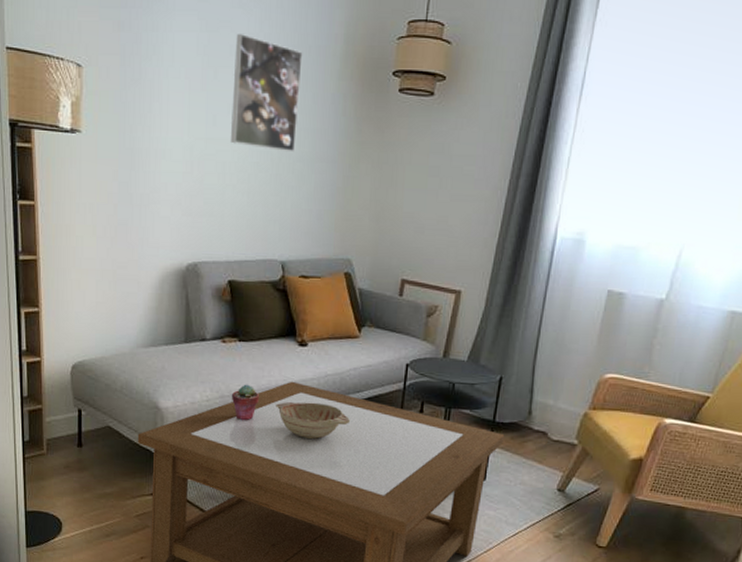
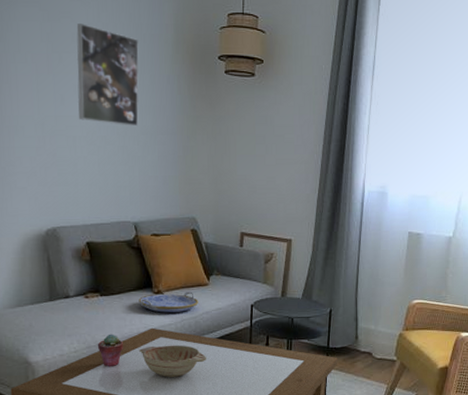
serving tray: none [279,343,346,366] -> present [138,291,198,313]

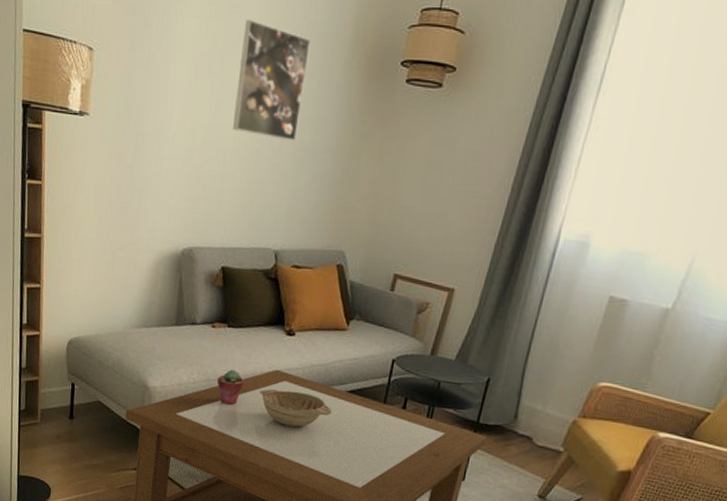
serving tray: present [138,291,198,313] -> none [267,332,333,357]

